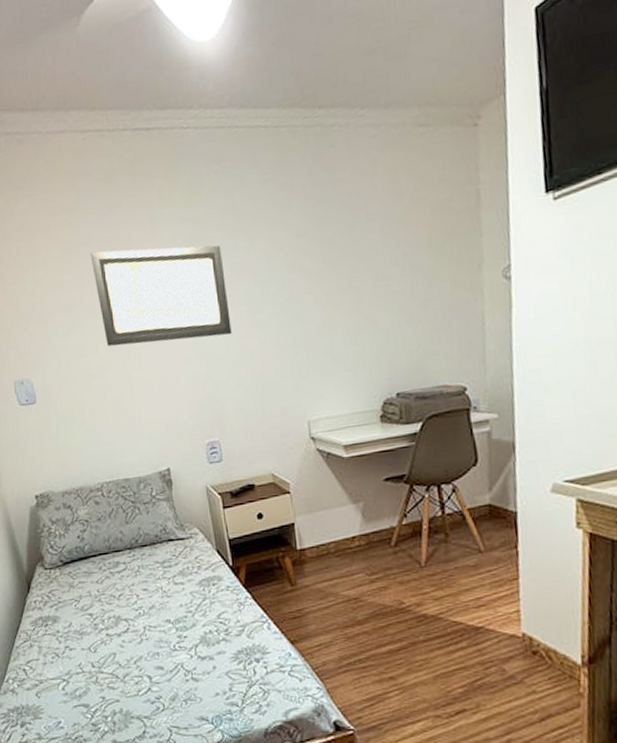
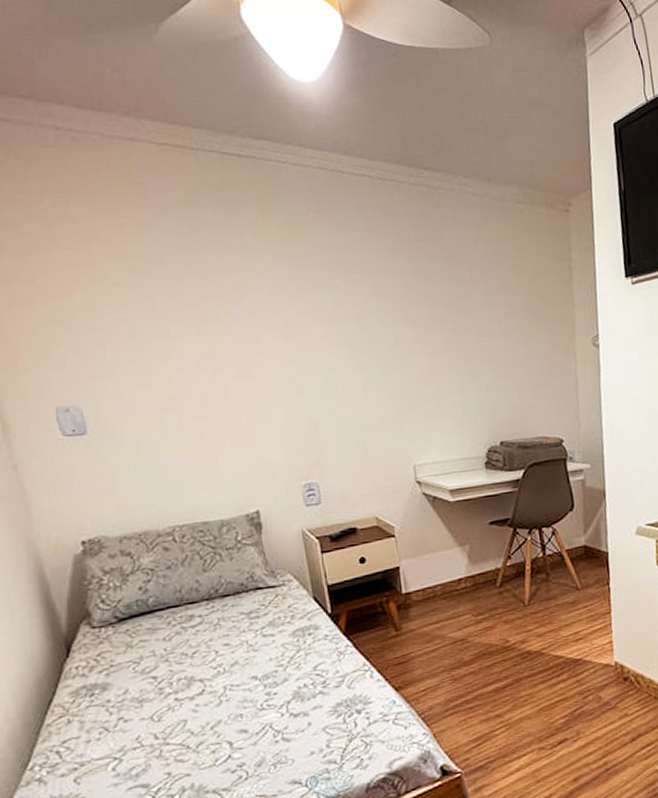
wall art: present [90,245,232,347] -> none [164,272,333,377]

